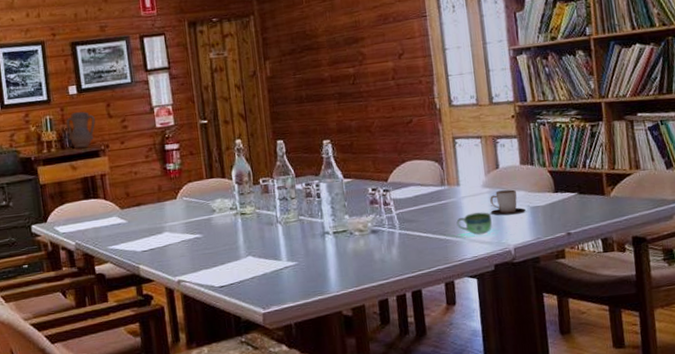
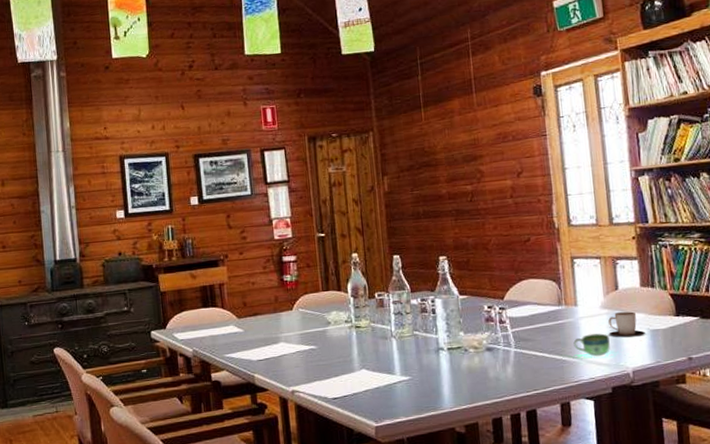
vase: present [66,112,95,150] -> none [187,222,215,260]

